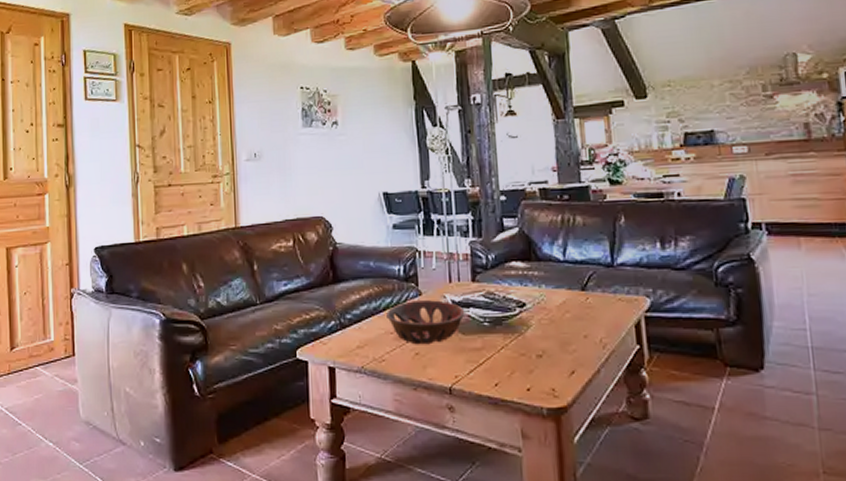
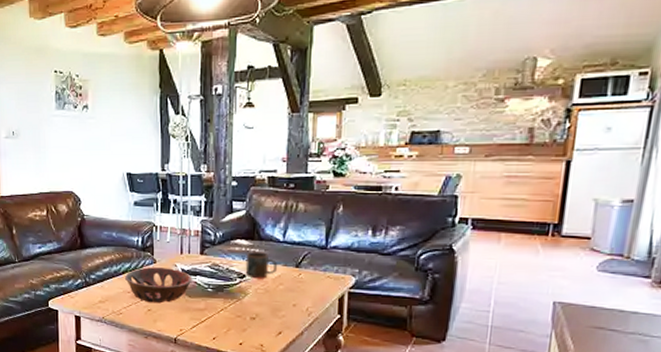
mug: none [523,275,561,307] -> present [245,252,277,279]

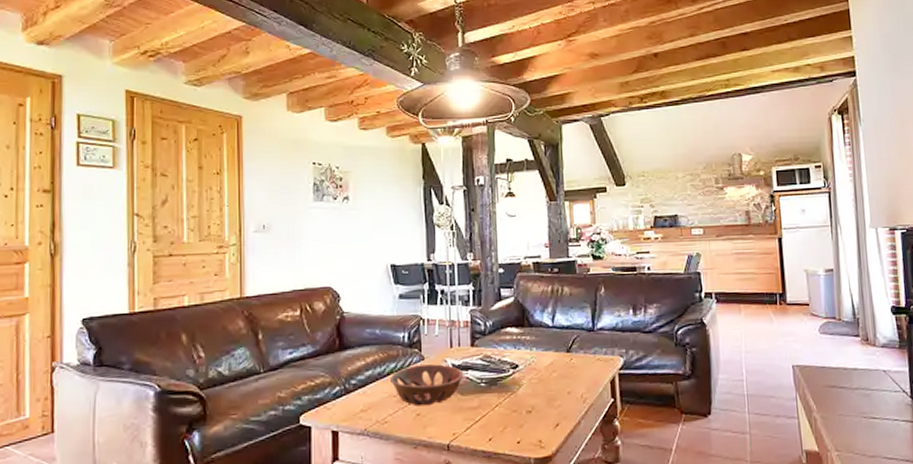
mug: present [245,252,277,279] -> none [517,339,549,368]

